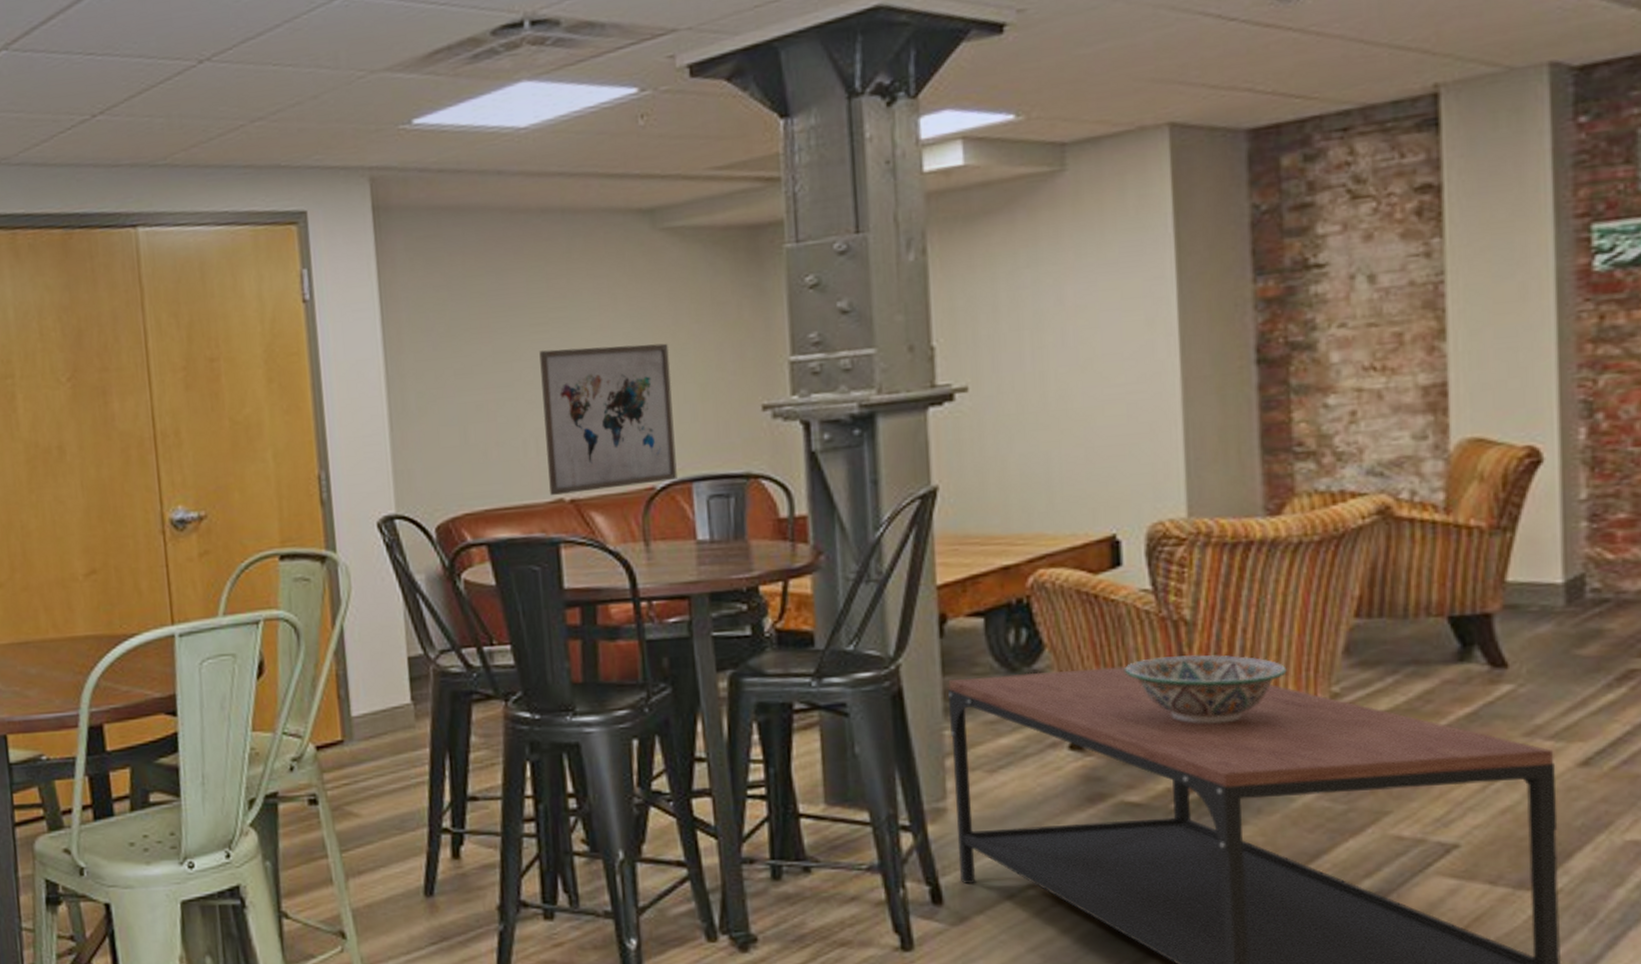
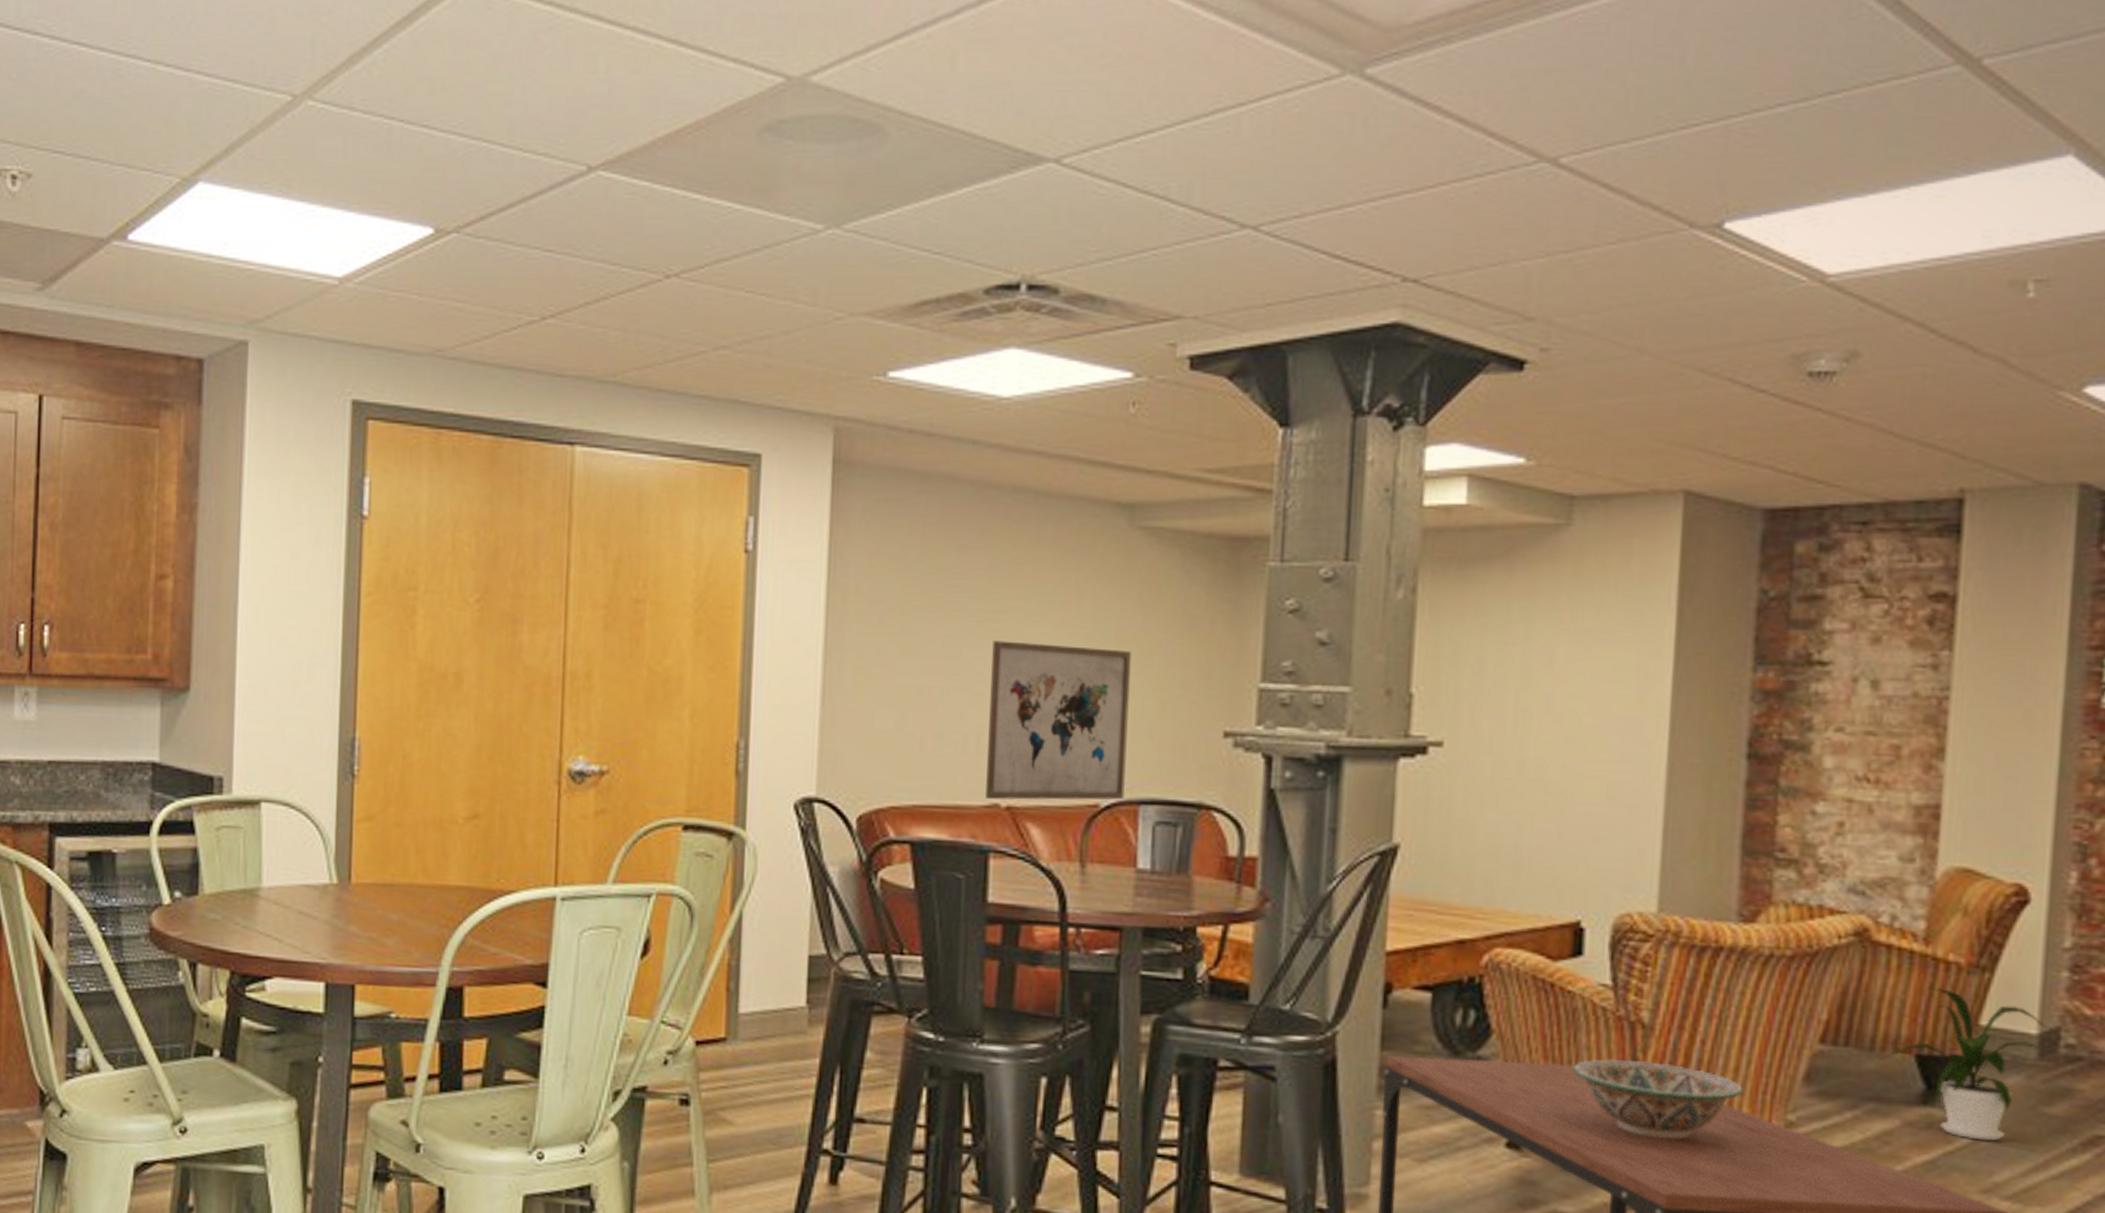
house plant: none [1413,552,1579,688] -> present [1879,988,2053,1141]

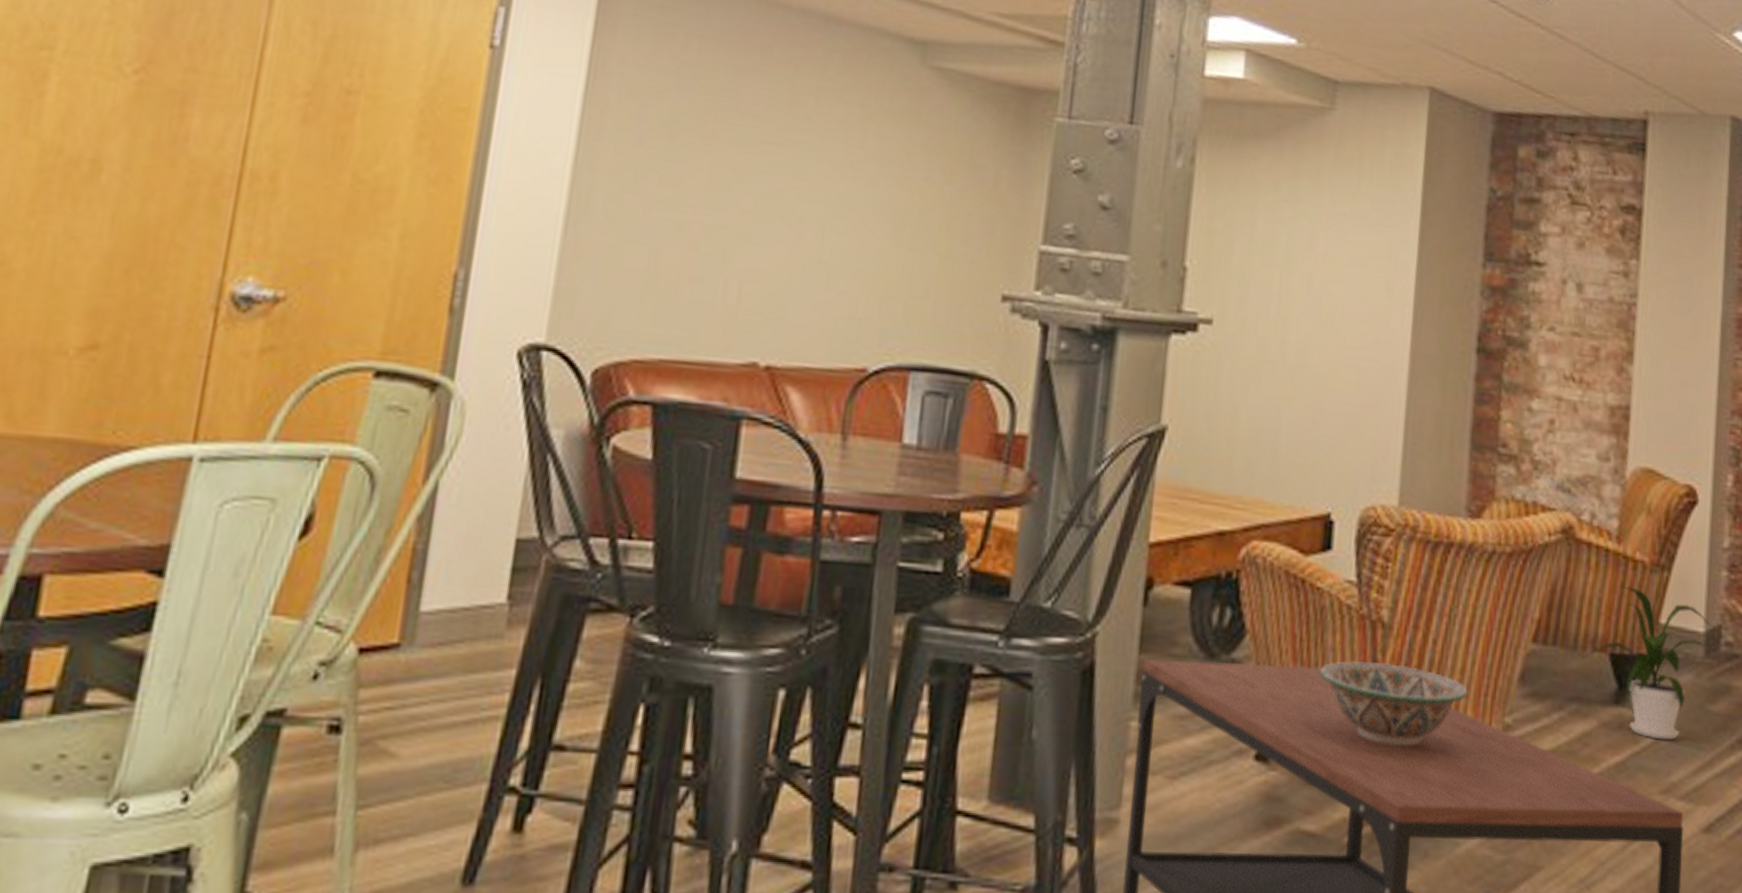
wall art: present [985,640,1131,800] -> none [743,176,913,365]

